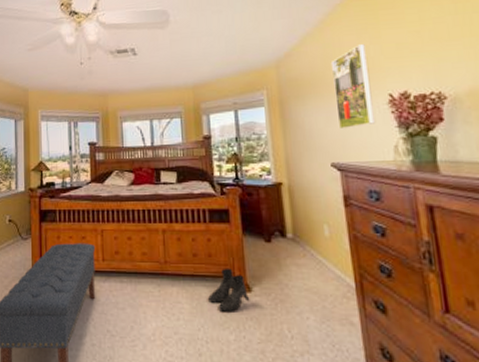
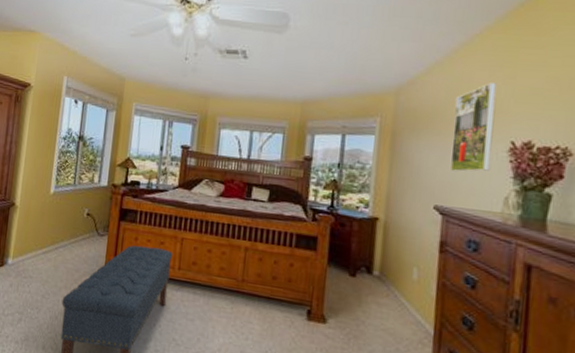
boots: present [208,268,250,312] -> none [280,295,324,340]

